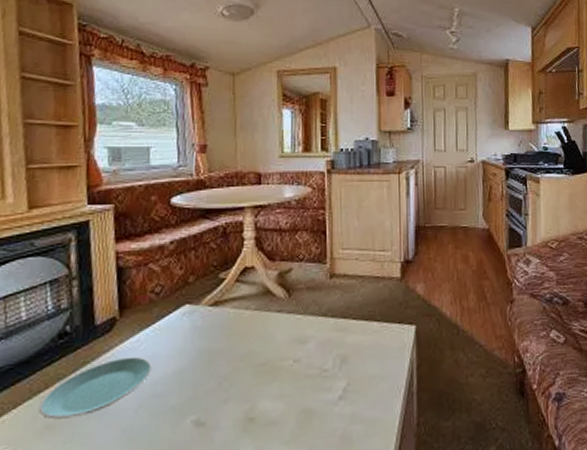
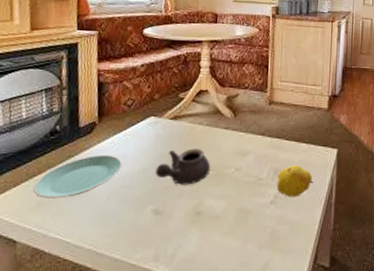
teapot: none [194,339,263,387] -> present [155,148,211,185]
fruit: none [345,349,390,390] -> present [276,165,314,197]

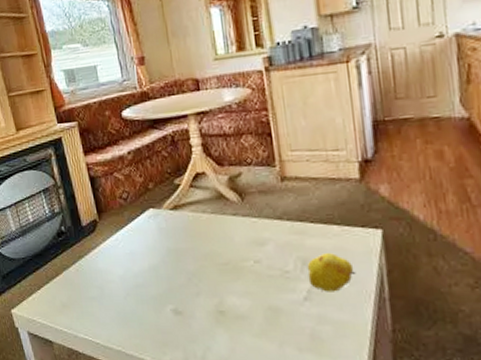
plate: present [33,154,123,199] -> none [55,253,132,300]
teapot: present [155,148,211,185] -> none [166,240,226,282]

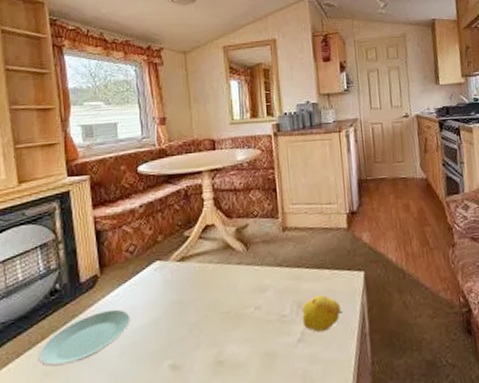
plate: none [55,253,132,300] -> present [38,309,132,367]

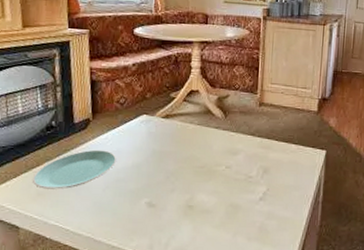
fruit: present [301,295,343,333] -> none [266,165,302,195]

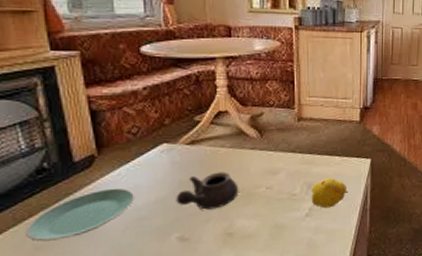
teapot: none [148,146,202,181] -> present [176,172,239,210]
fruit: none [266,165,302,195] -> present [311,178,349,209]

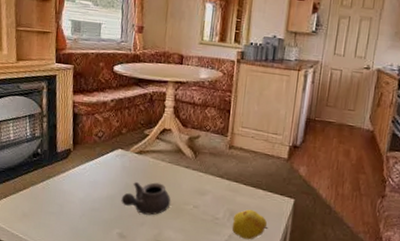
plate: present [26,188,136,242] -> none [20,178,94,213]

